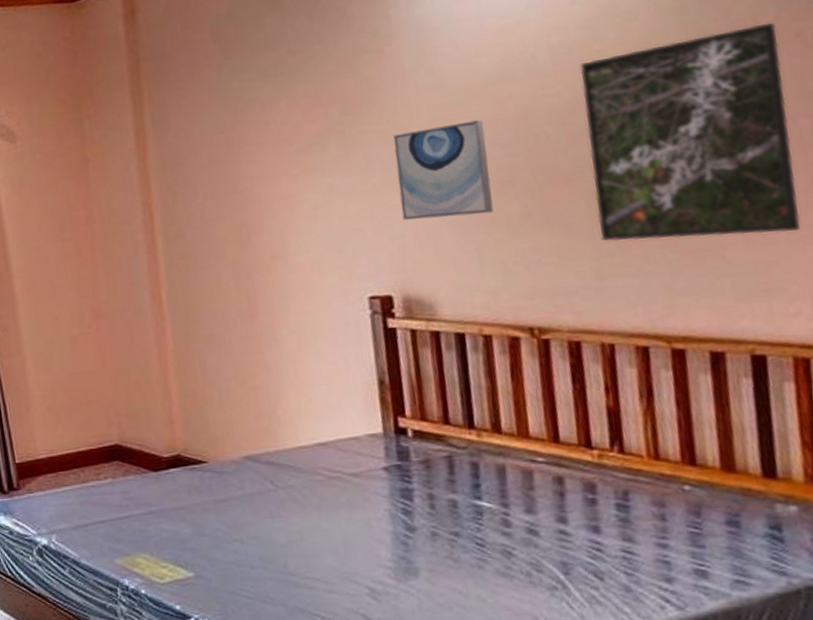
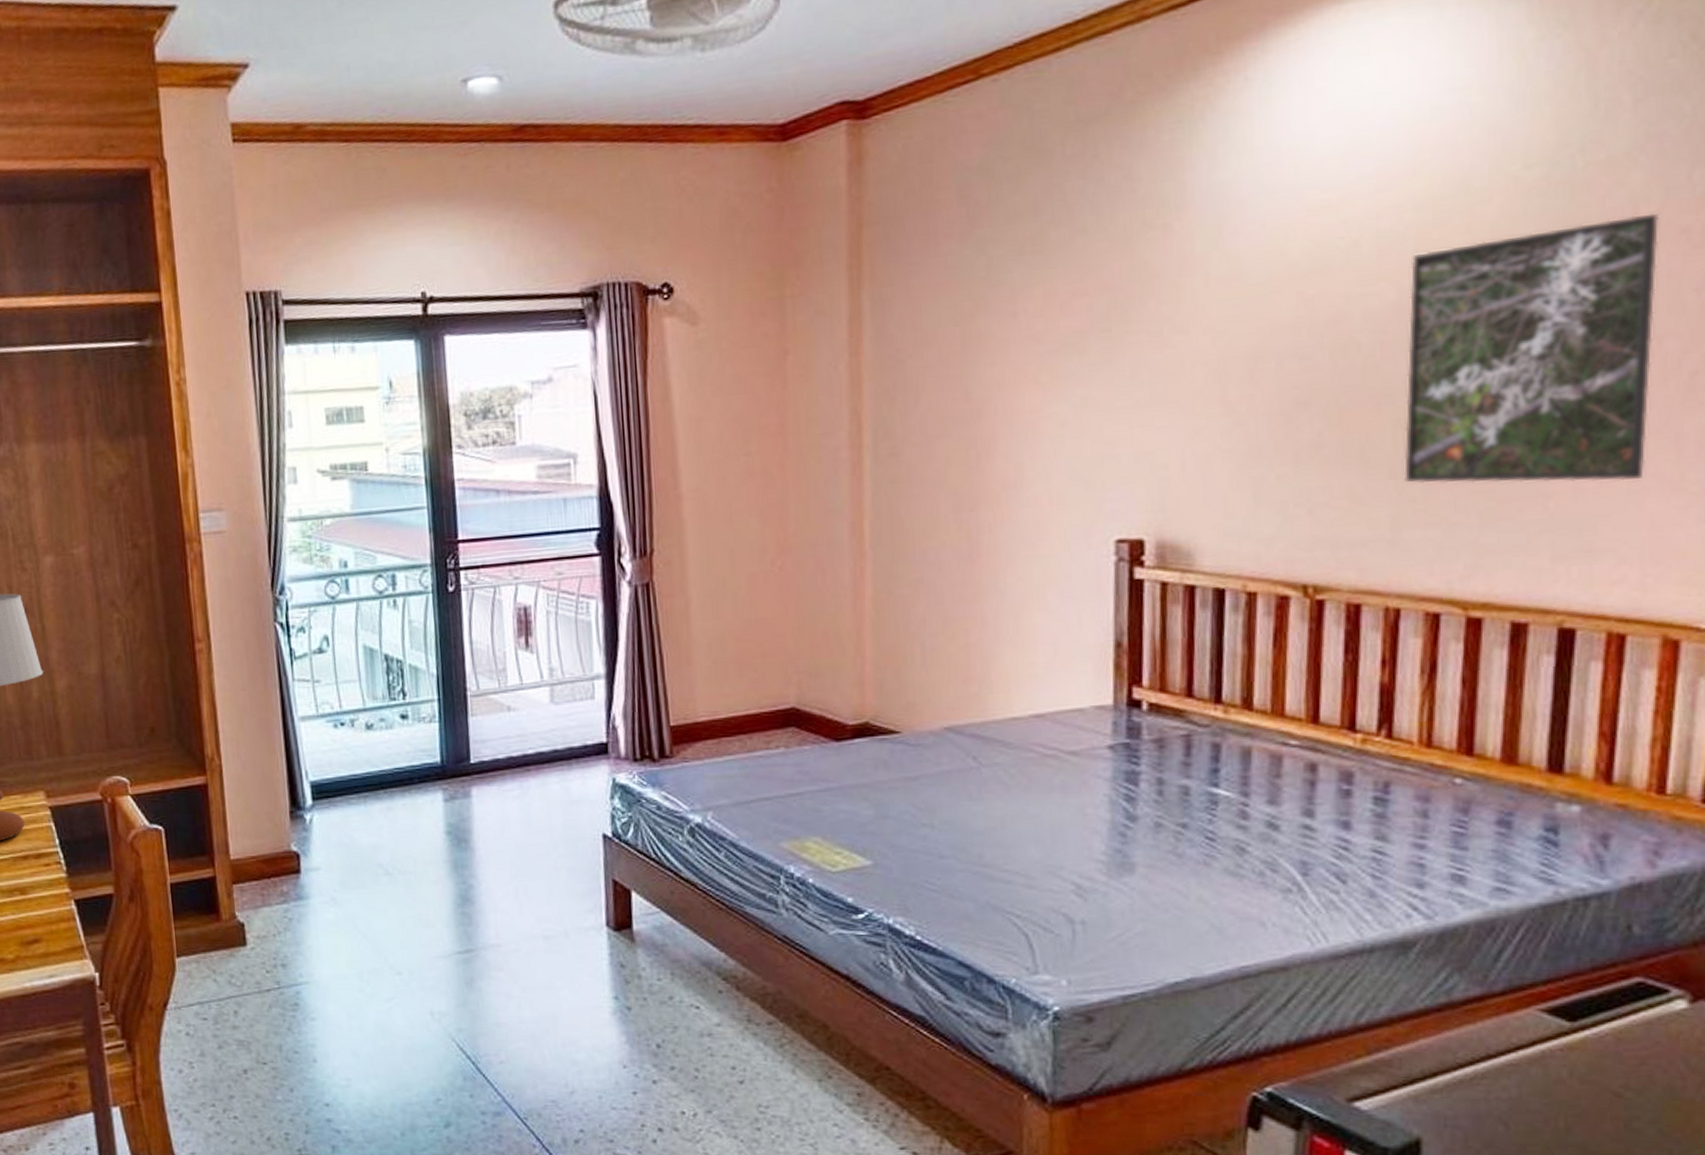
wall art: present [392,119,494,220] -> none [1168,322,1283,446]

